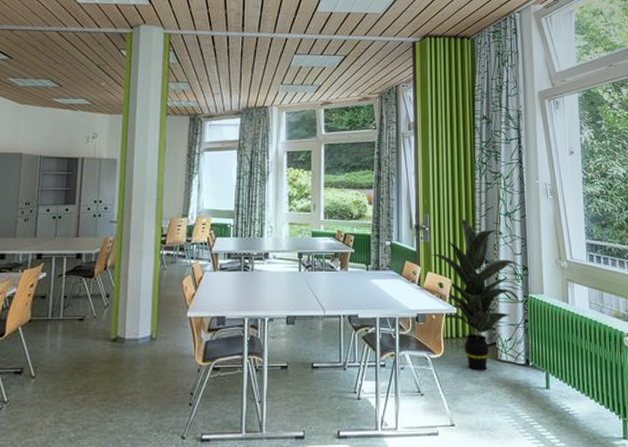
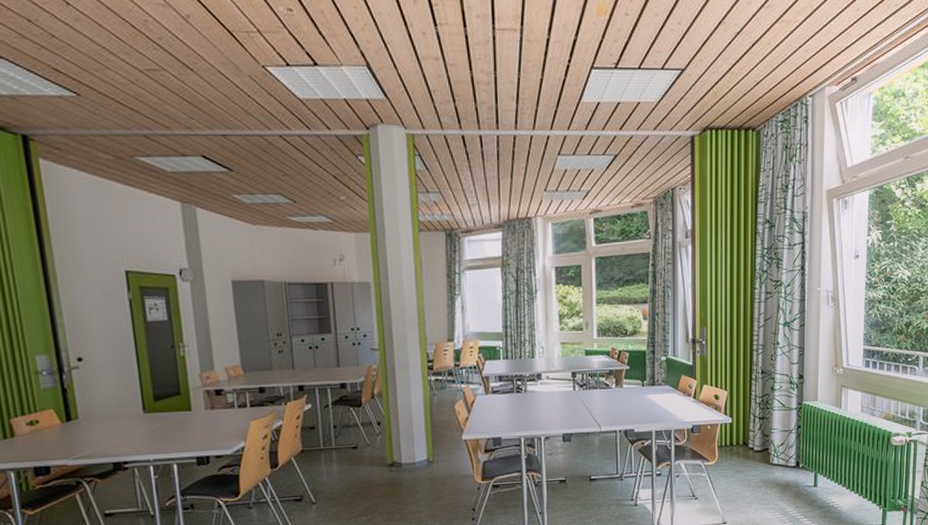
indoor plant: present [431,219,523,371] -> none [707,330,799,475]

